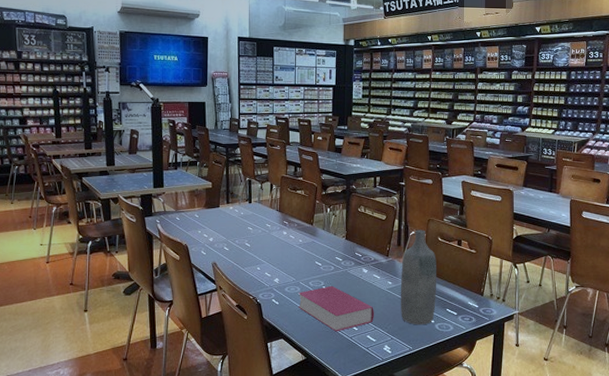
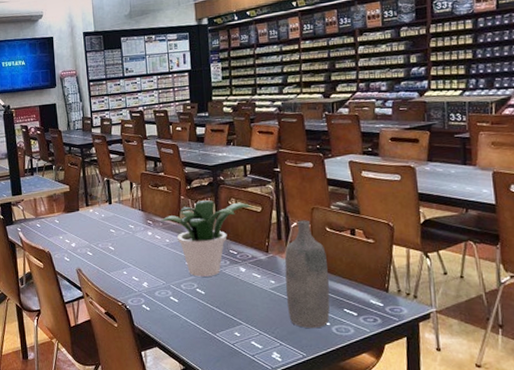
potted plant: none [295,206,379,276] -> present [160,200,254,277]
book: present [297,285,374,332] -> none [169,287,258,338]

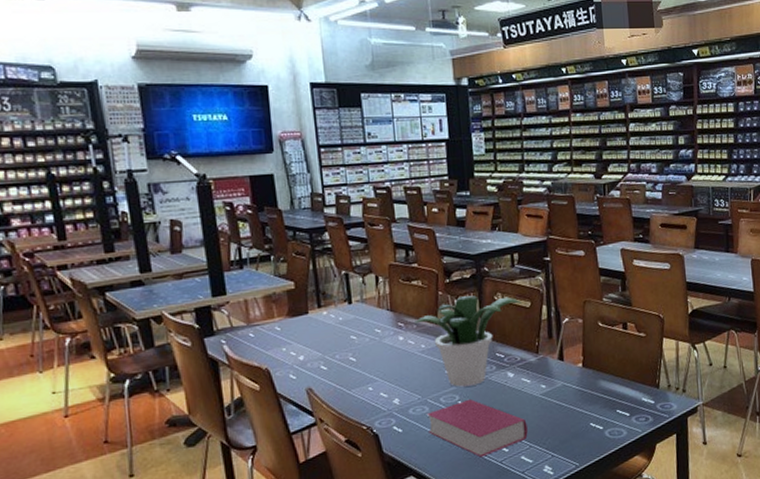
book: none [169,287,258,338] -> present [426,399,528,458]
bottle: present [284,220,330,329] -> none [556,314,603,436]

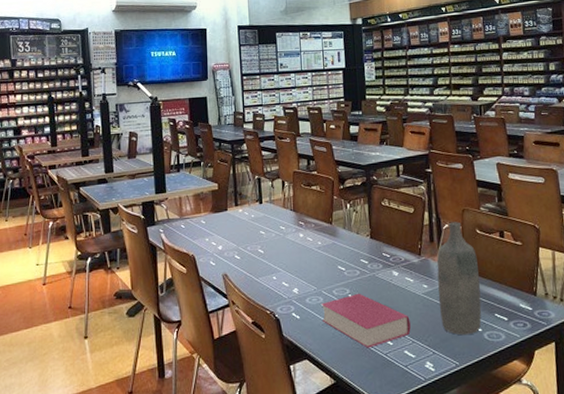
potted plant: present [413,295,522,387] -> none [312,201,406,282]
bottle: none [556,314,603,436] -> present [437,221,482,336]

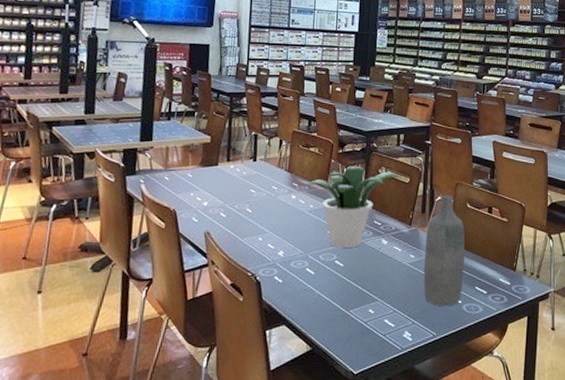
potted plant: none [312,201,406,282] -> present [306,166,402,248]
book: present [320,293,411,348] -> none [305,259,394,316]

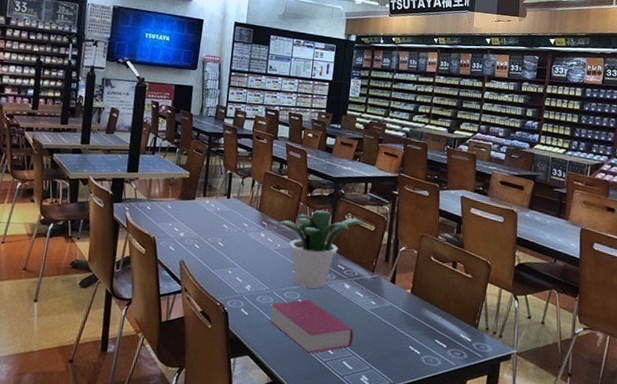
book: none [305,259,394,316] -> present [269,299,354,354]
bottle: present [423,195,465,307] -> none [383,245,428,356]

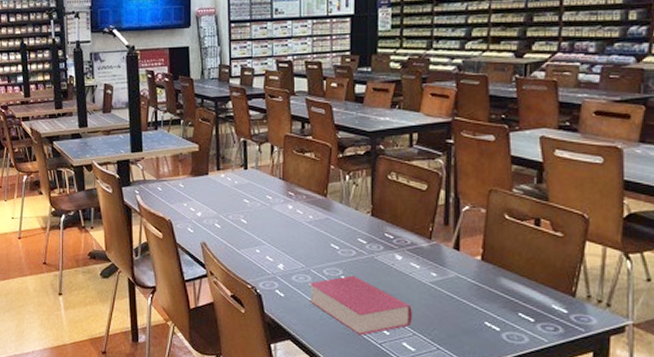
potted plant: present [275,210,368,289] -> none [303,172,418,263]

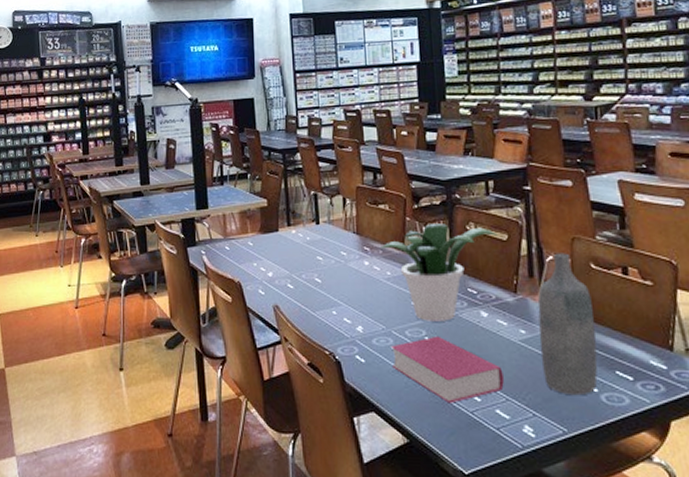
potted plant: none [303,172,418,263] -> present [379,224,498,321]
bottle: none [449,203,502,334] -> present [538,253,598,396]

